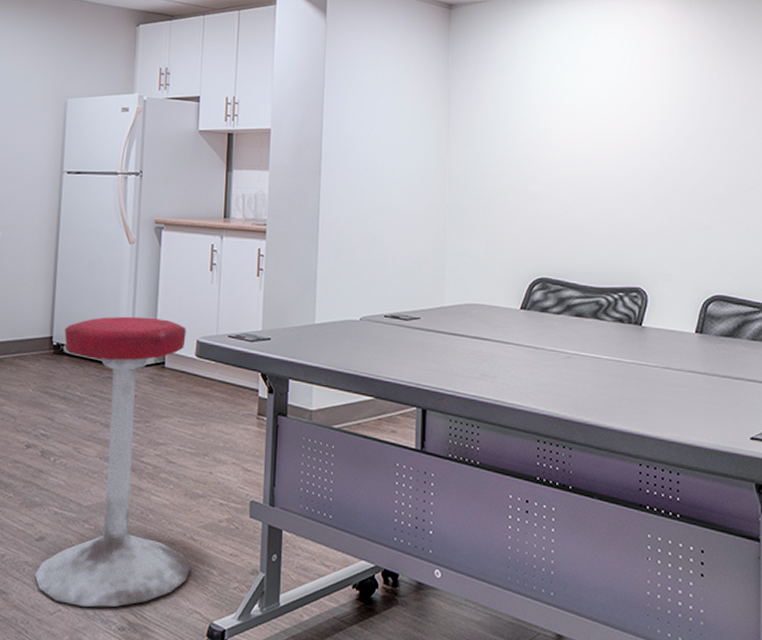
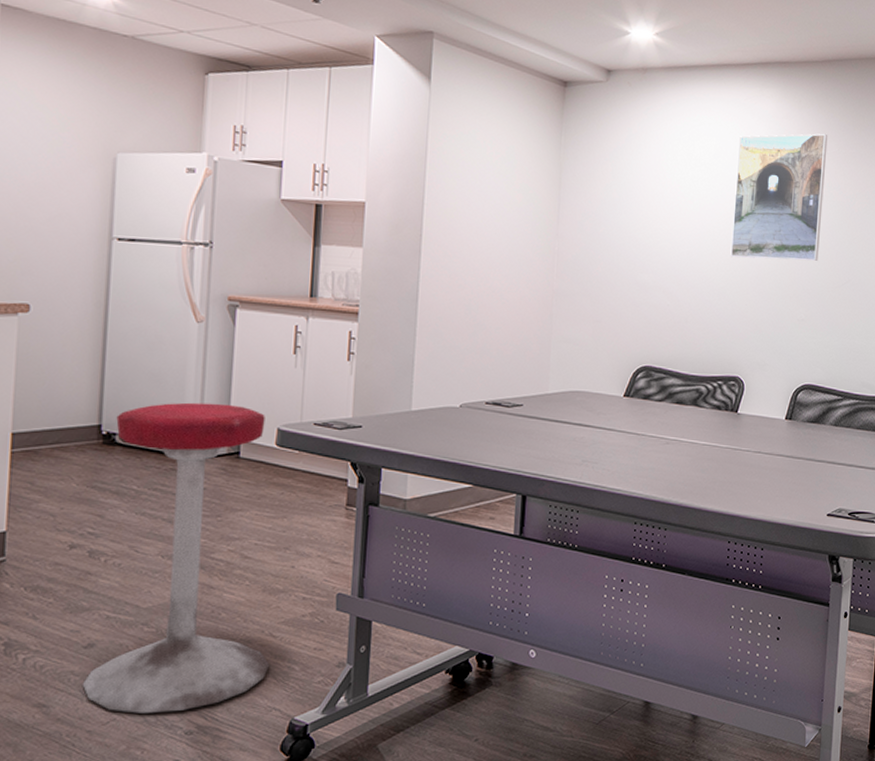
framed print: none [624,33,724,165] -> present [730,133,828,261]

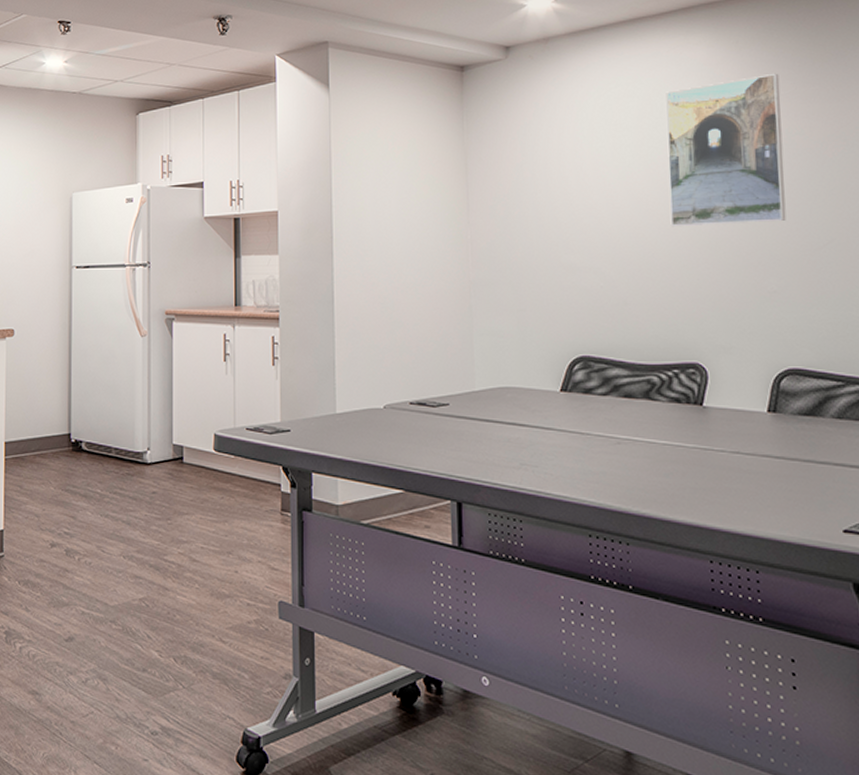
stool: present [82,402,270,713] -> none [65,411,222,711]

